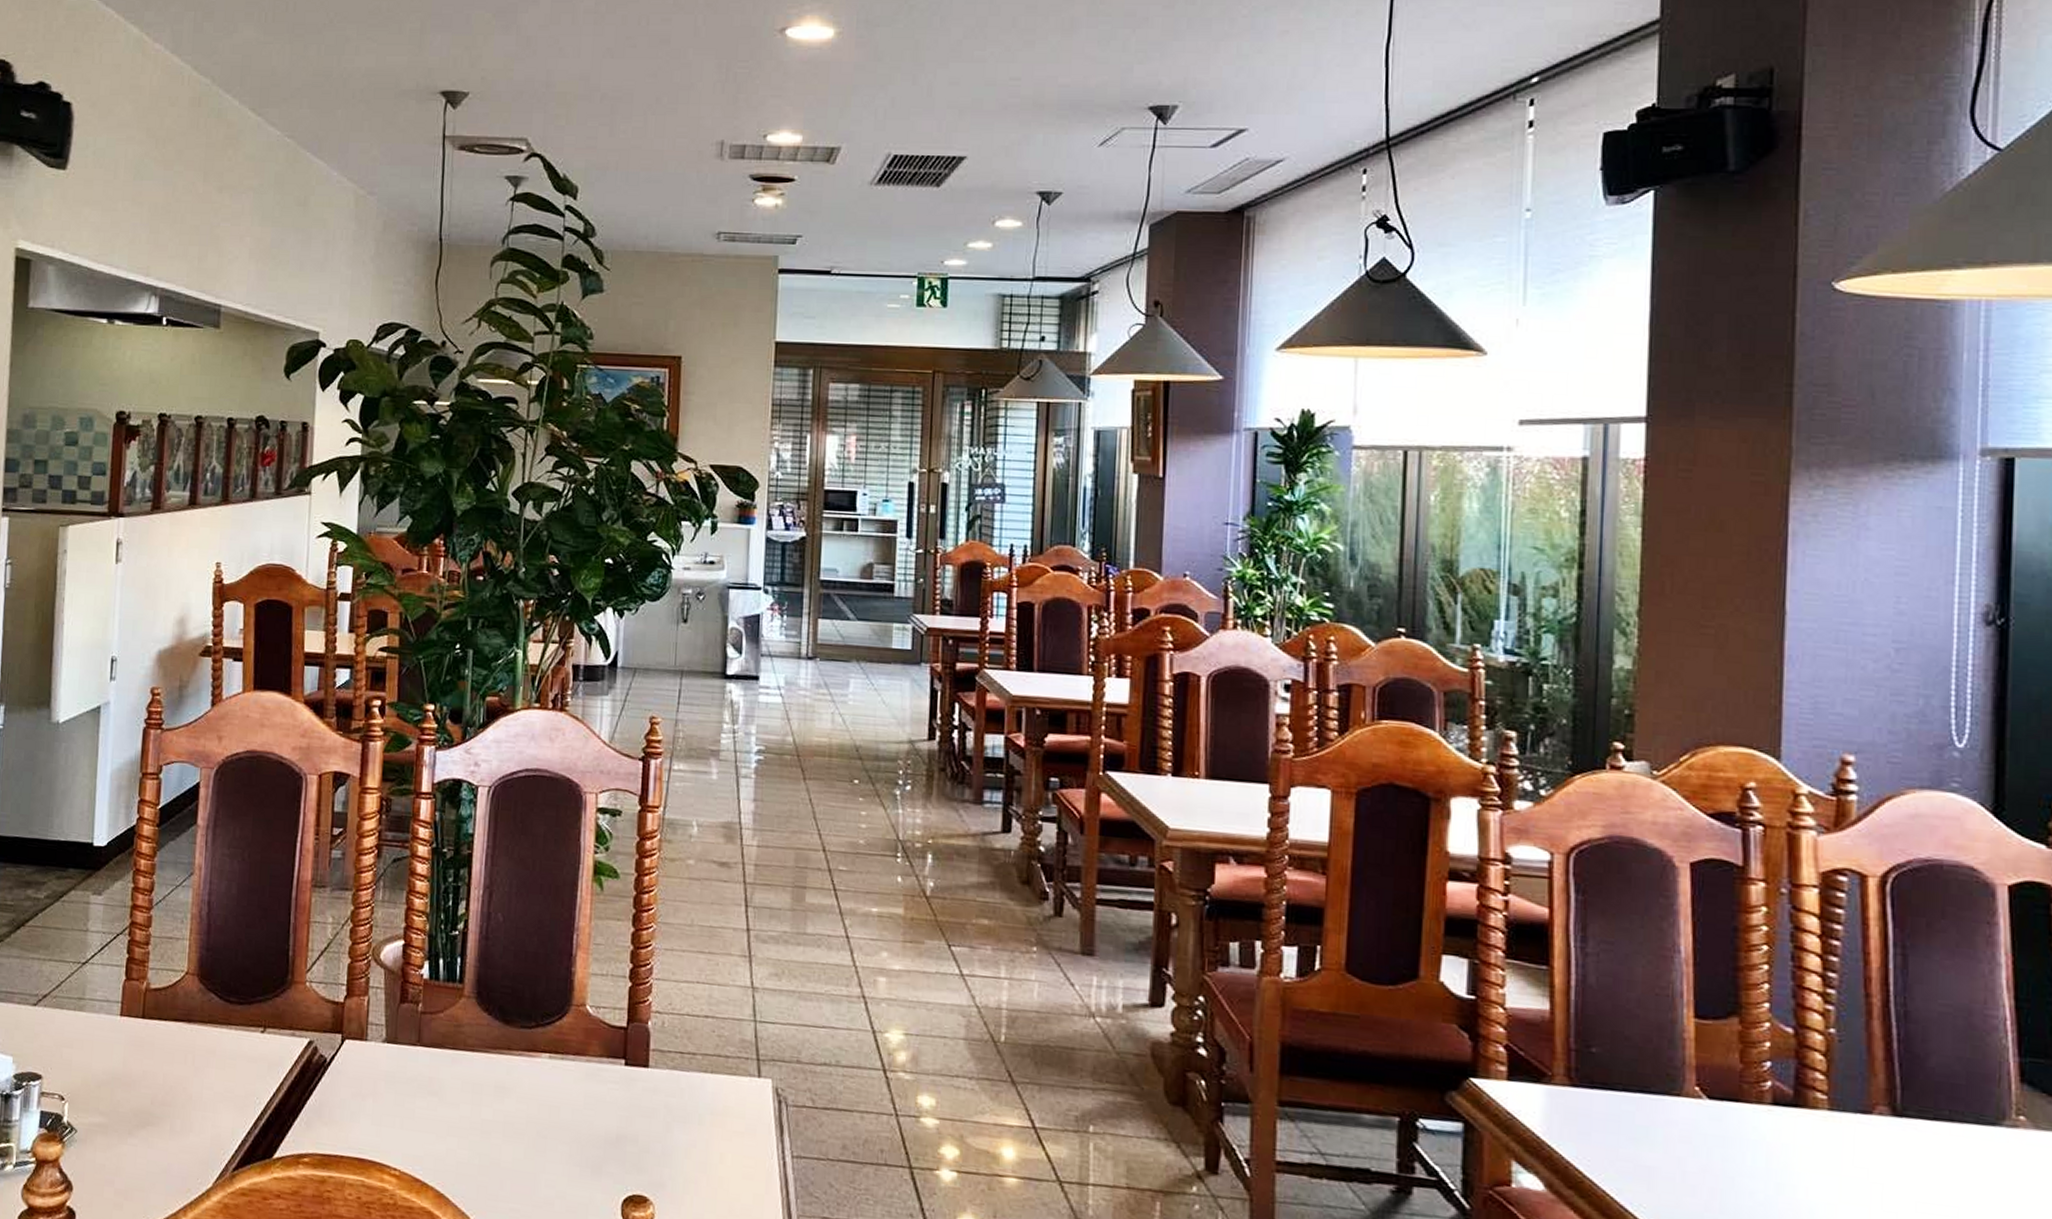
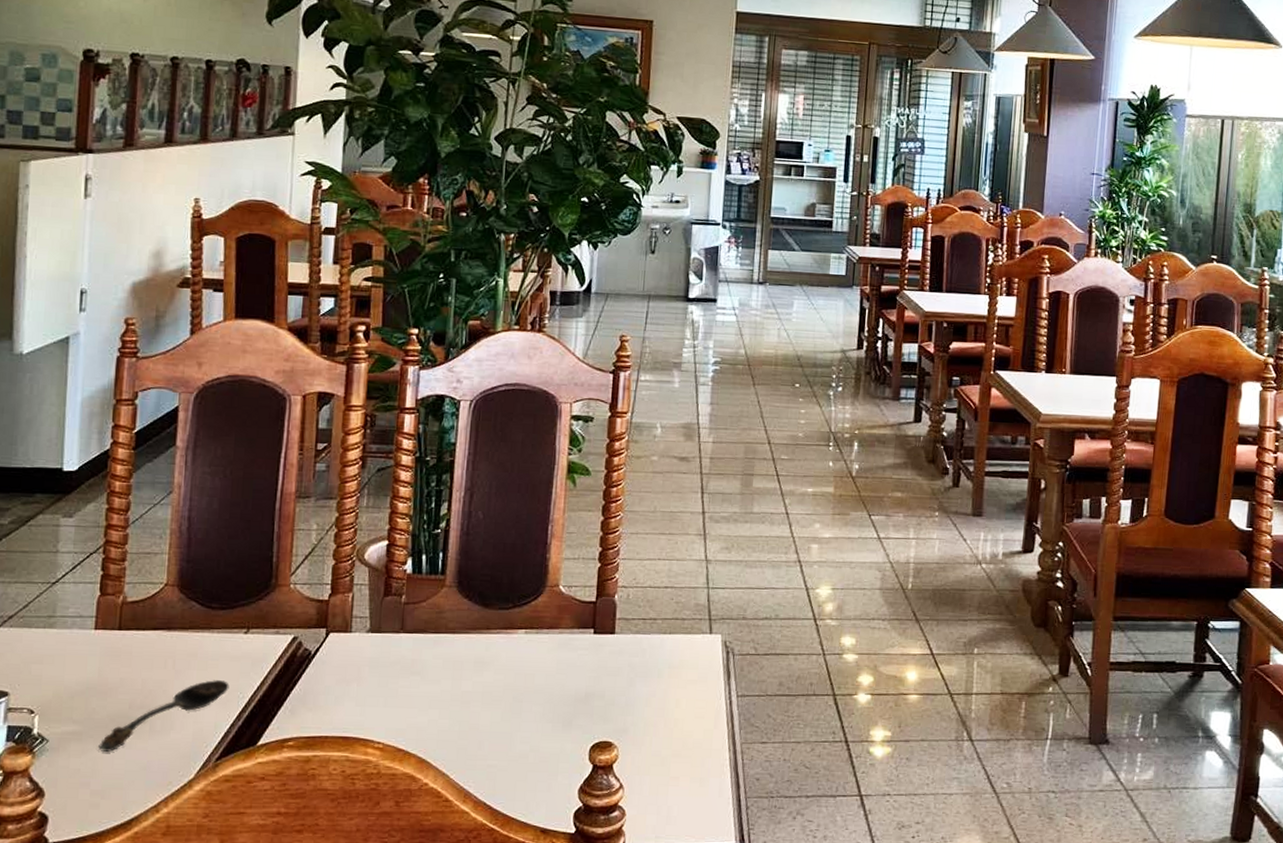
spoon: none [121,1081,246,1149] -> present [97,680,230,752]

